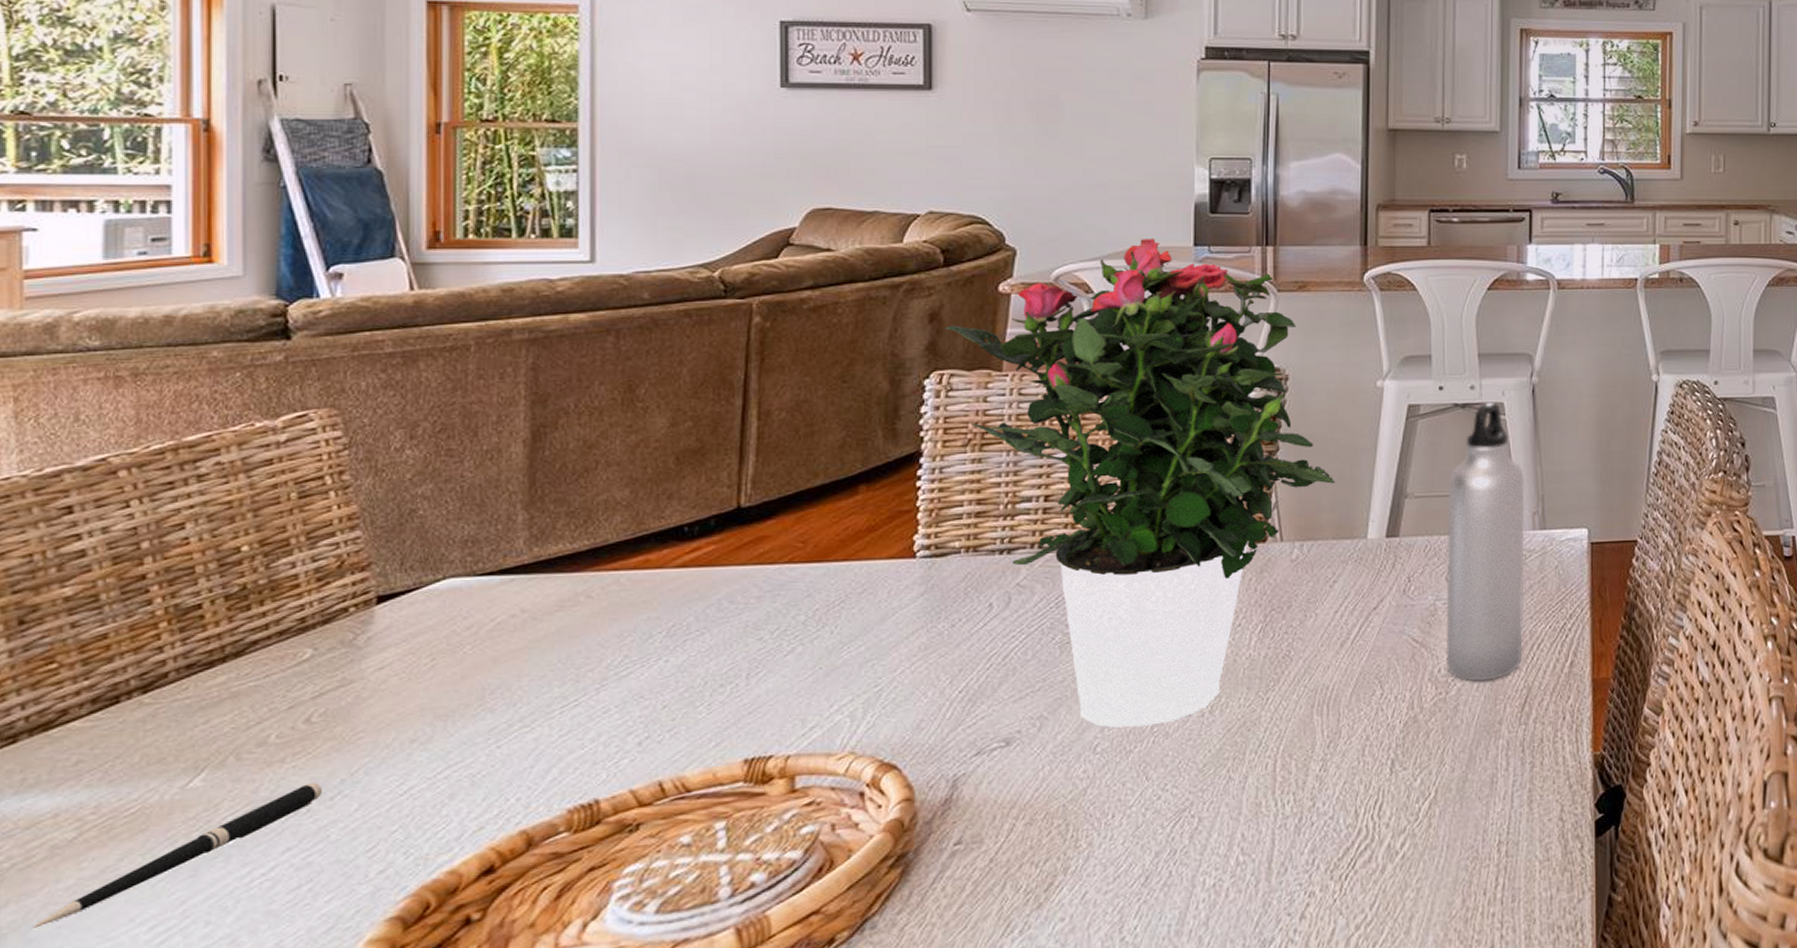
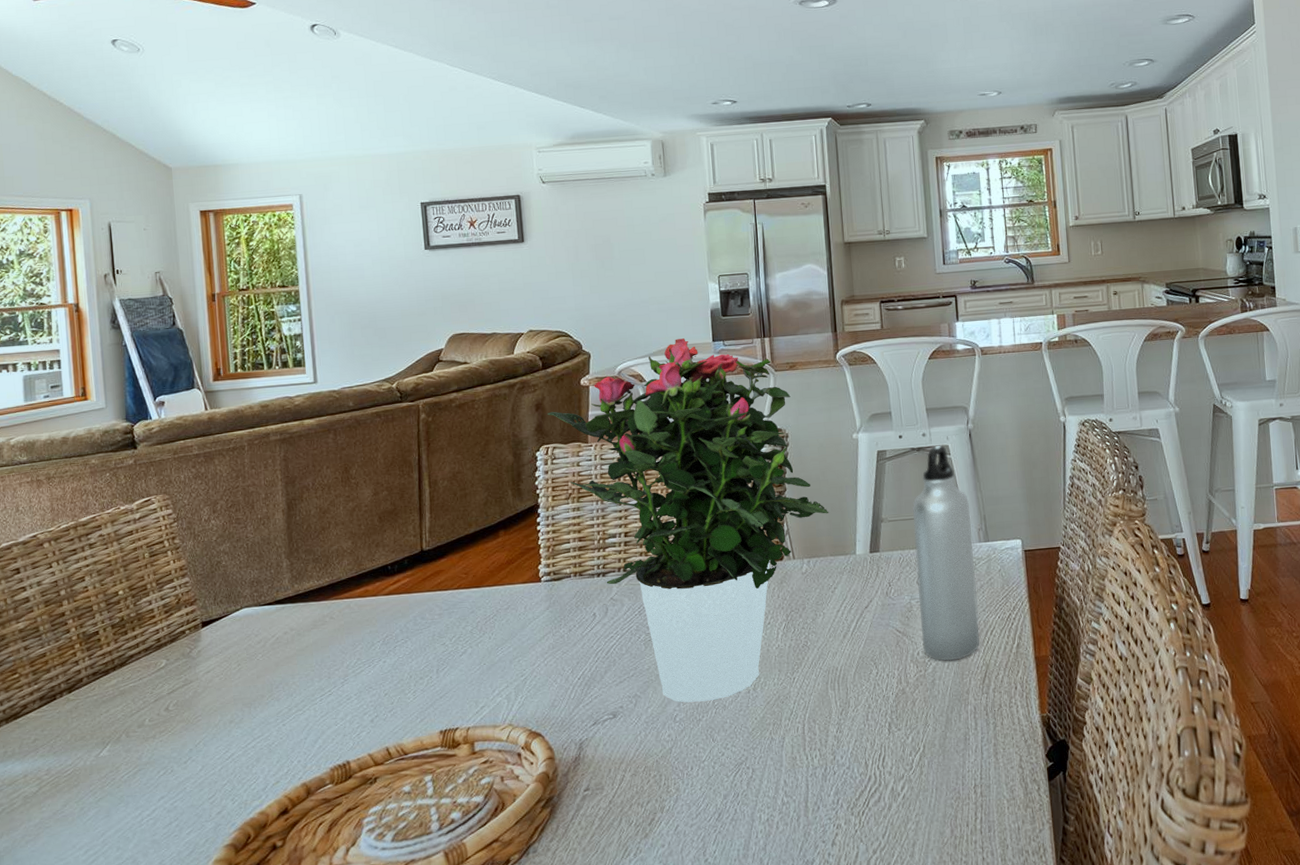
pen: present [31,782,323,930] -> none [17,751,180,853]

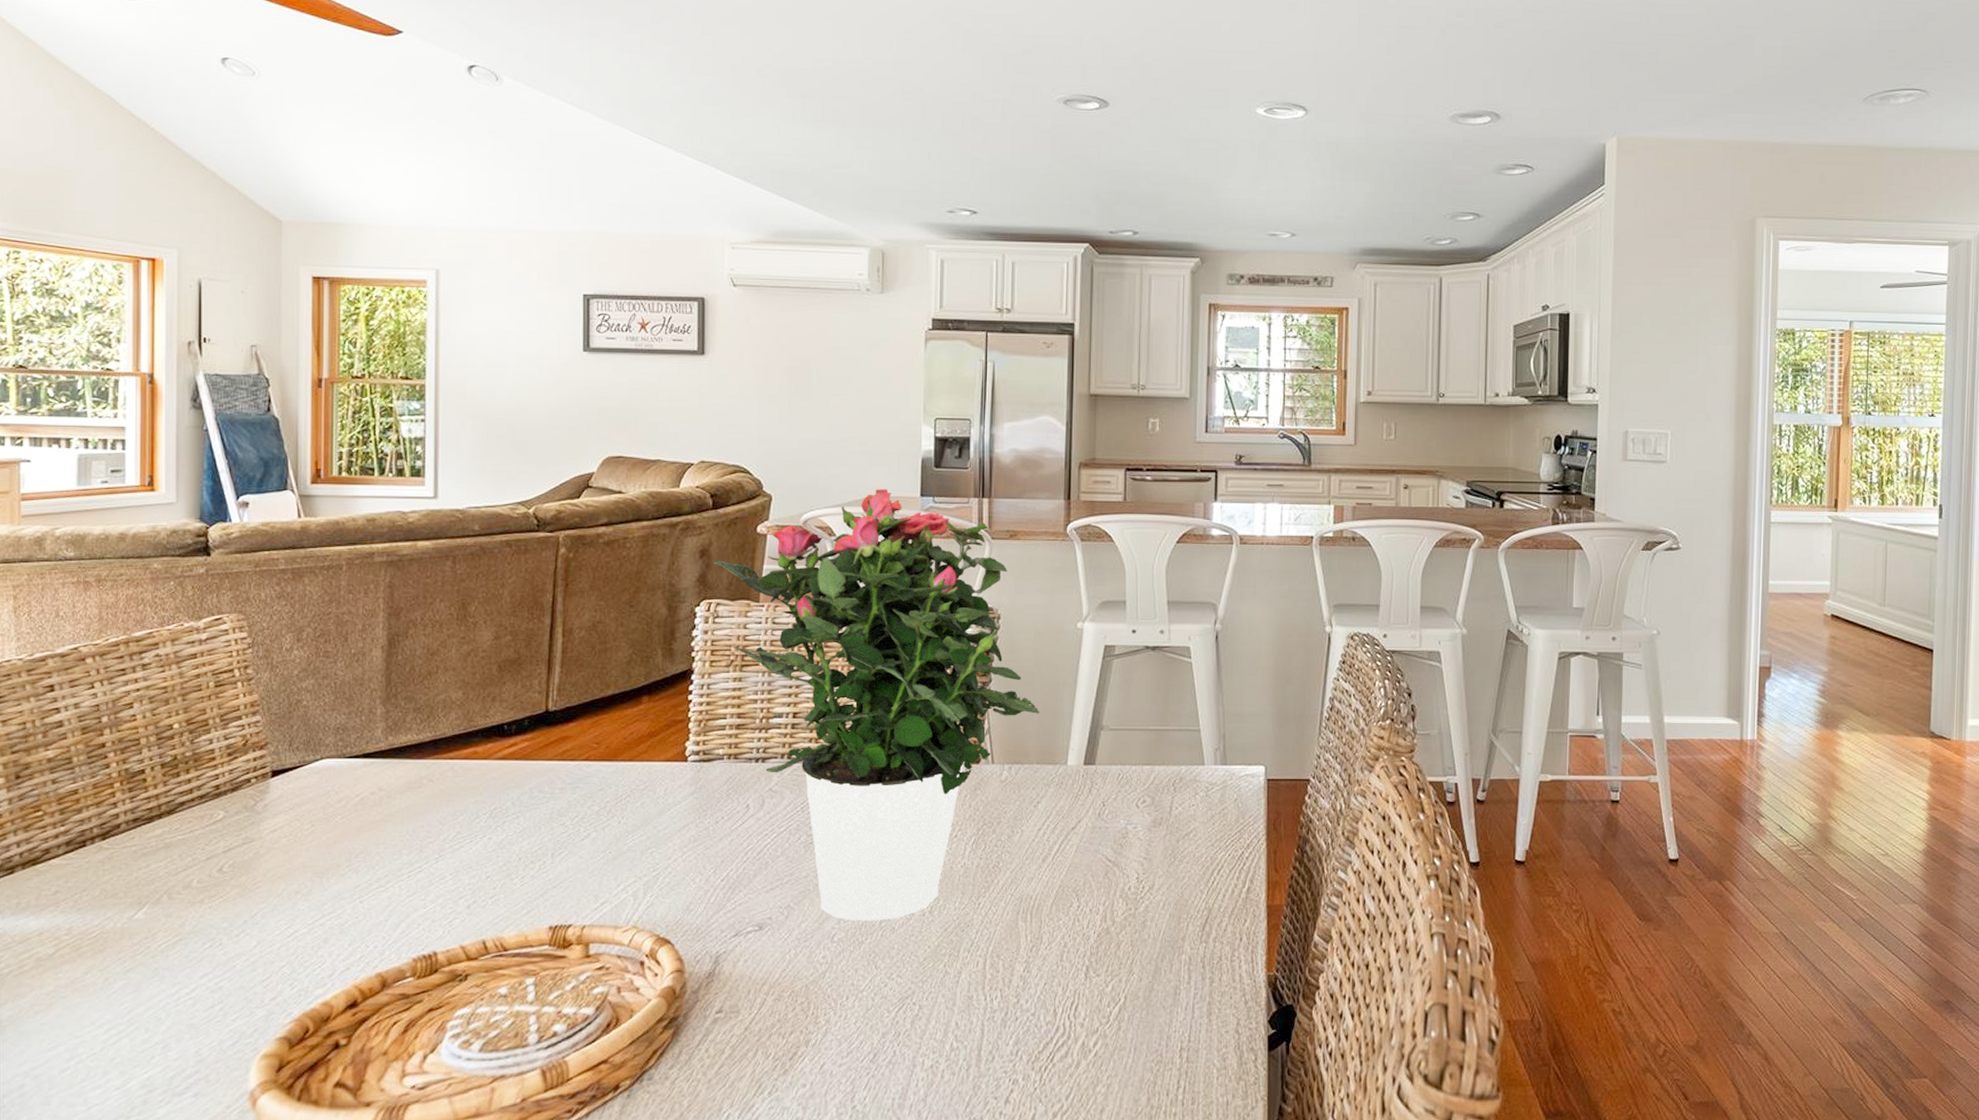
water bottle: present [912,445,980,661] -> none [1136,645,1207,900]

